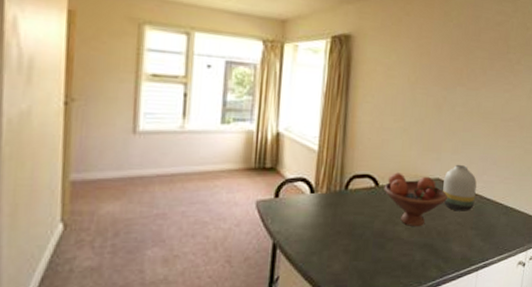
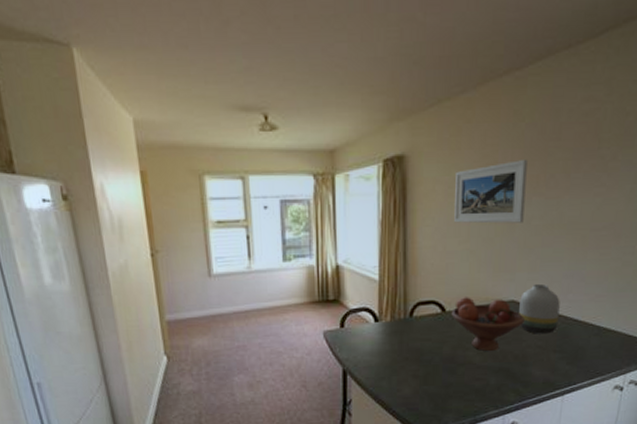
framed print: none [391,53,454,108] -> present [454,158,527,224]

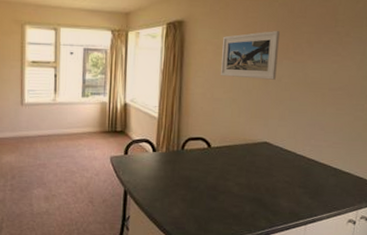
fruit bowl: present [451,297,526,352] -> none [215,136,276,184]
vase: present [519,283,560,334] -> none [270,129,304,172]

